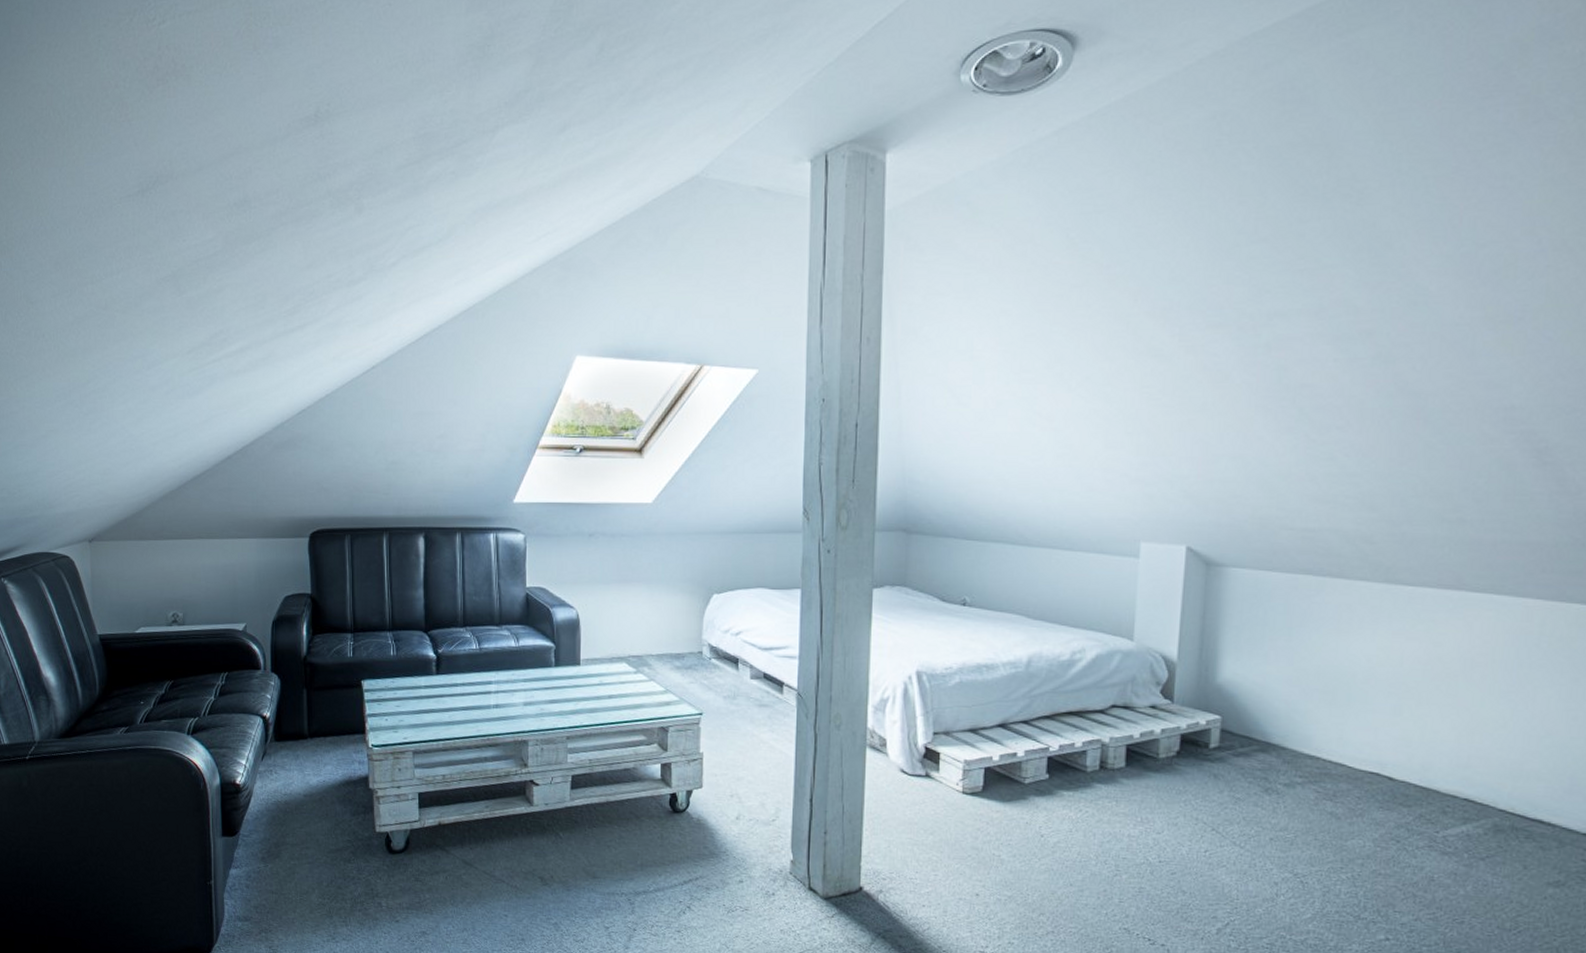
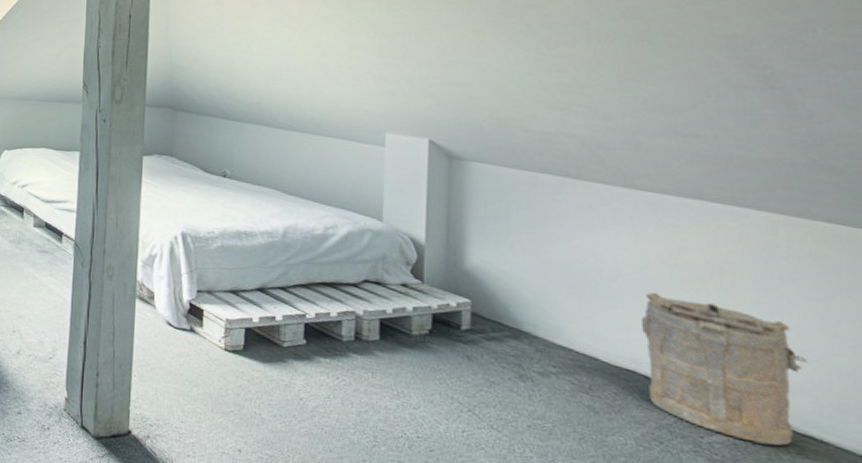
laundry hamper: none [1389,692,1545,833] -> present [640,292,807,446]

